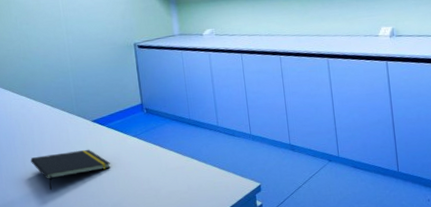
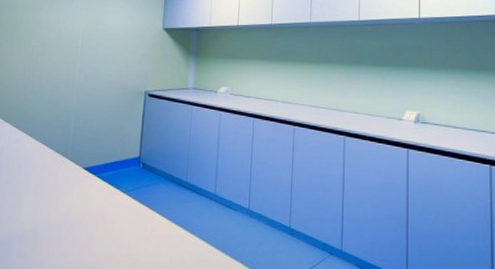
notepad: present [30,149,111,191] -> none [10,198,92,240]

